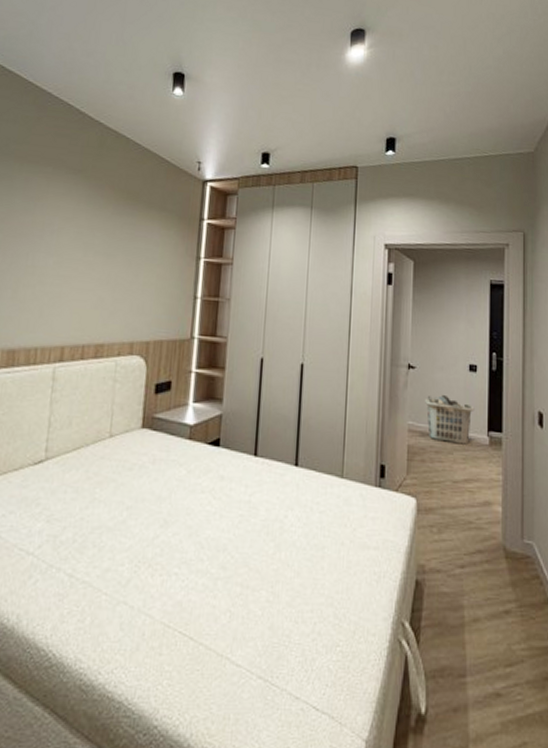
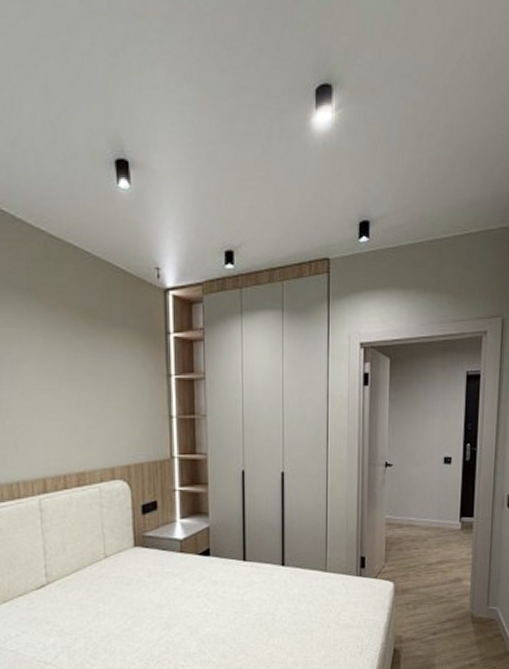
clothes hamper: present [425,394,475,445] -> none [402,487,448,532]

